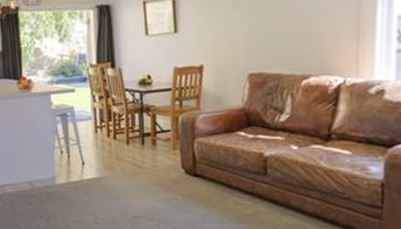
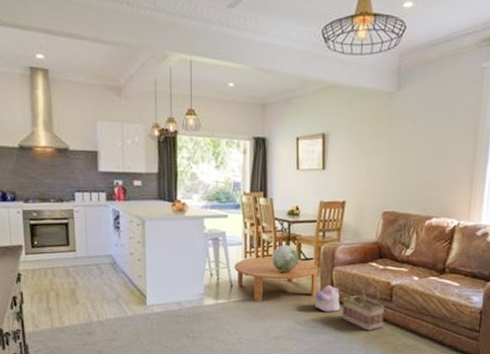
coffee table: none [85,130,177,179] -> present [234,256,318,301]
decorative sphere: none [124,117,155,147] -> present [272,244,300,273]
plush toy: none [176,158,206,188] -> present [315,284,341,312]
basket: none [207,152,258,209] -> present [342,280,384,331]

